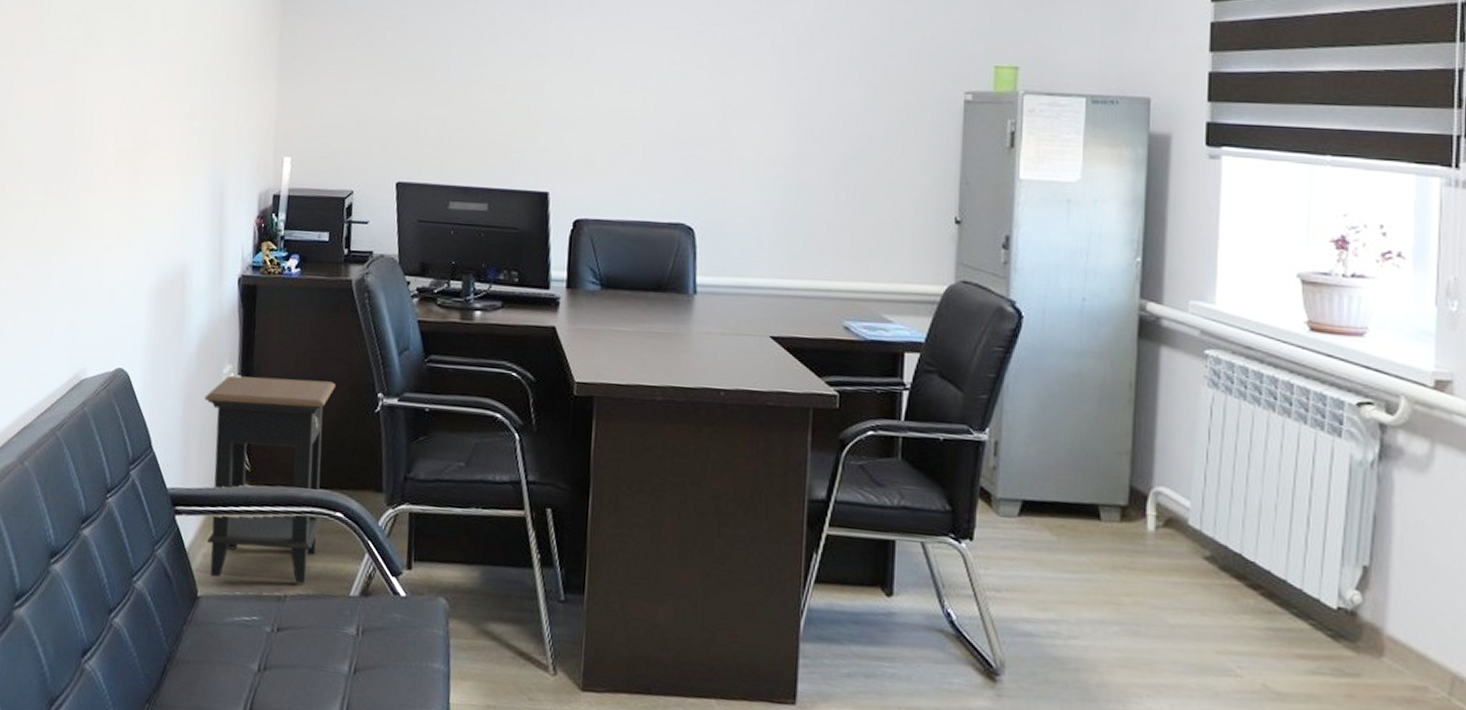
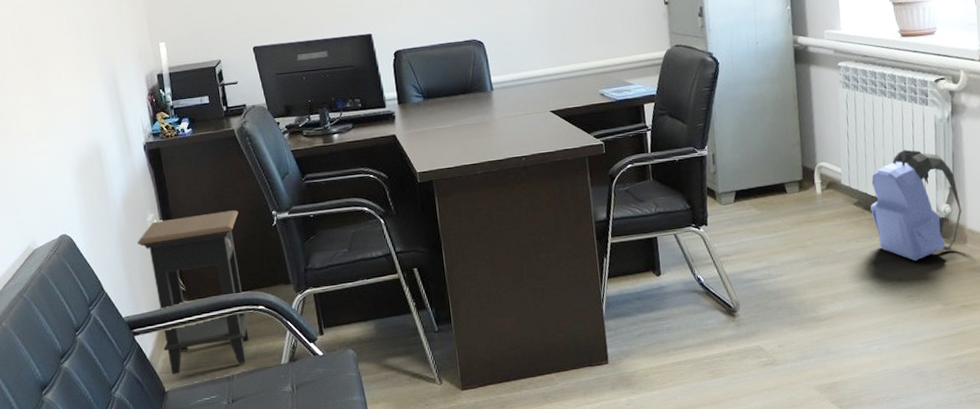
backpack: none [1230,495,1380,666] -> present [870,149,962,262]

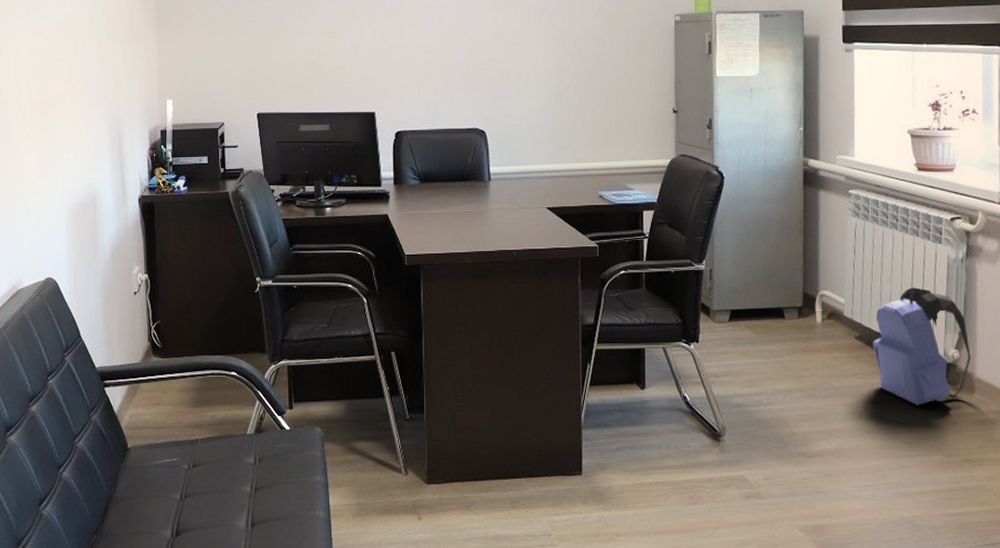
side table: present [137,210,250,375] -> none [120,272,223,432]

